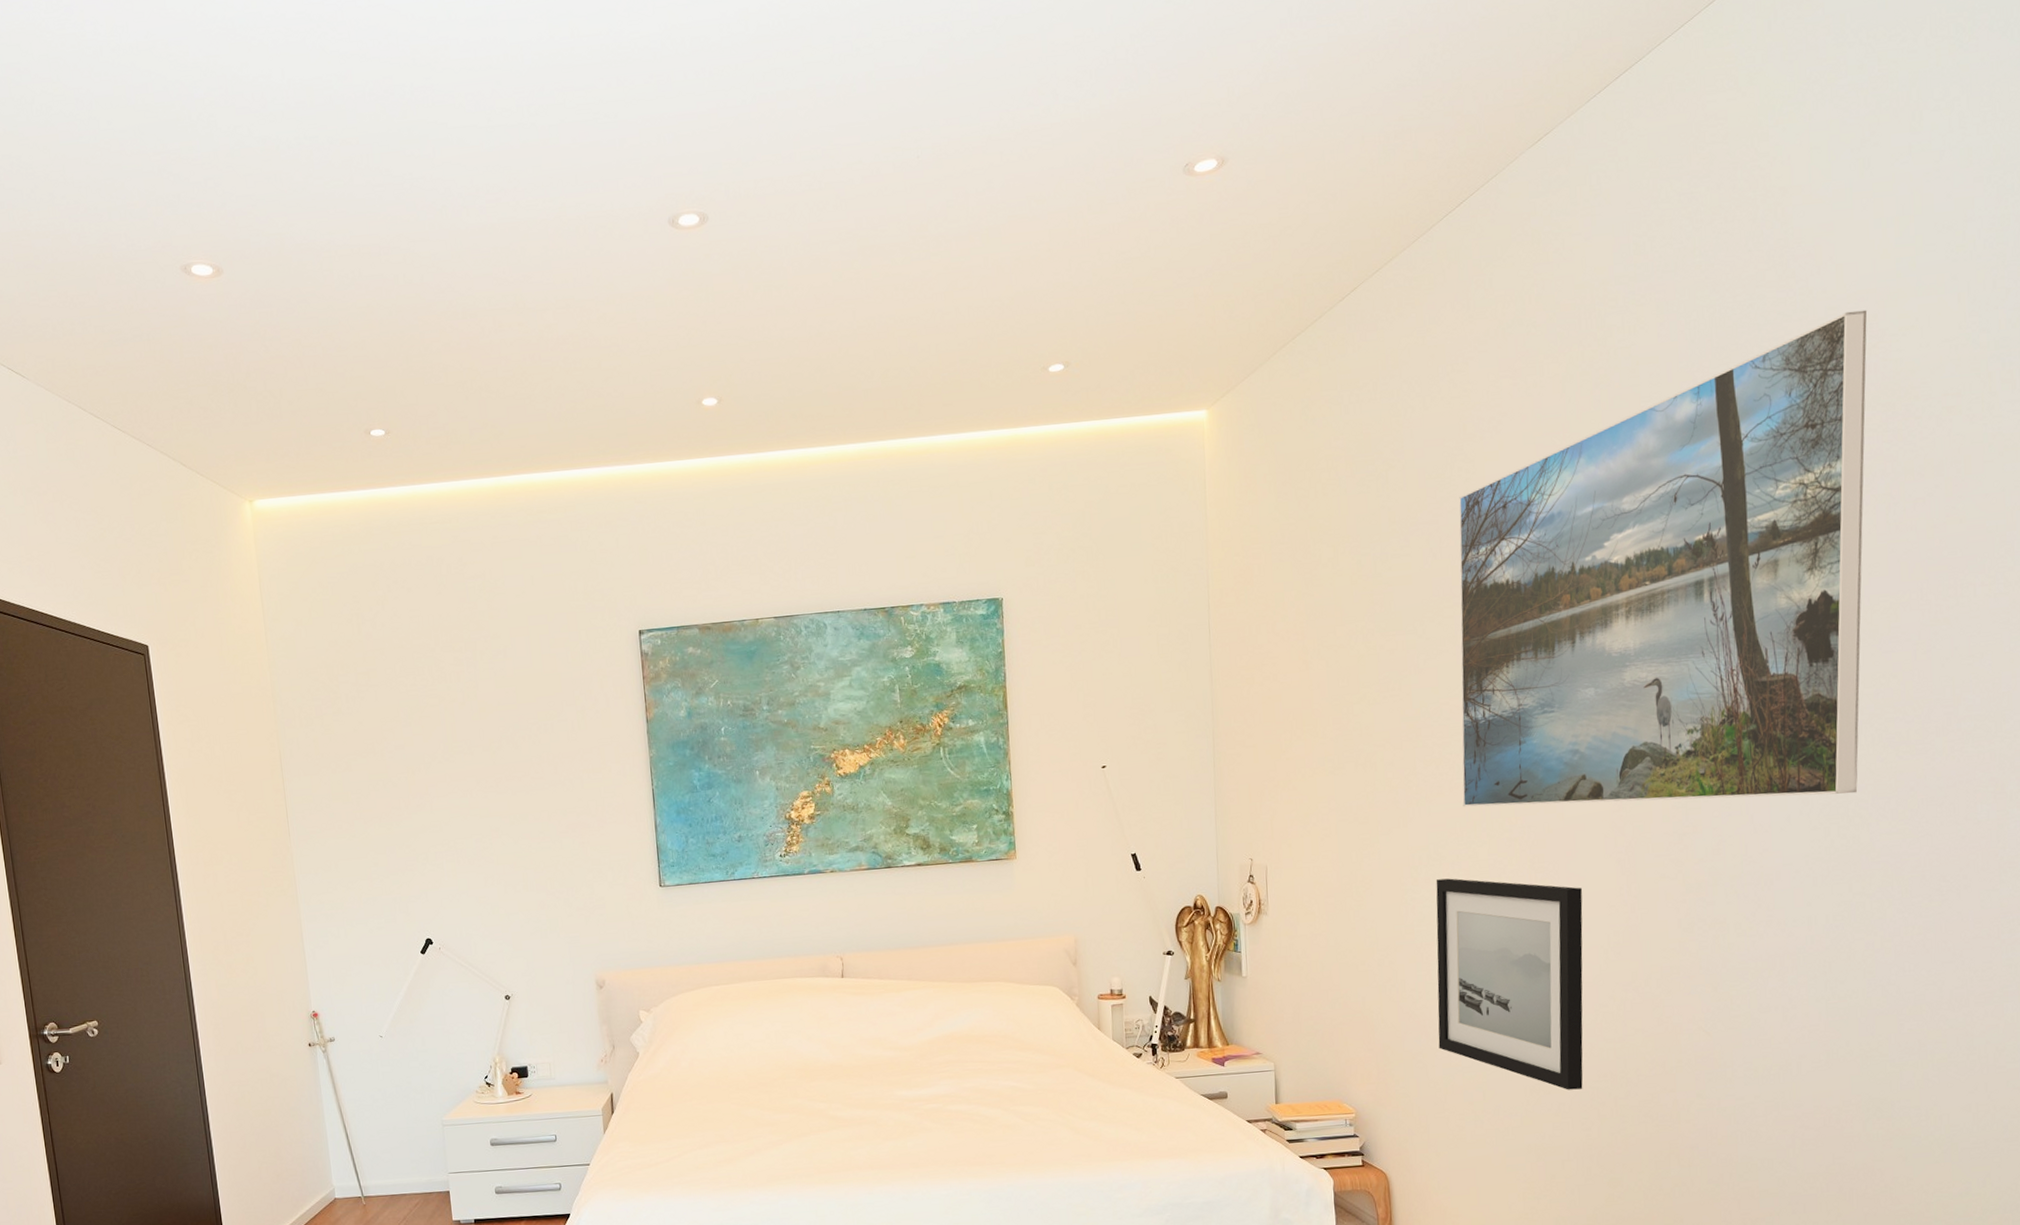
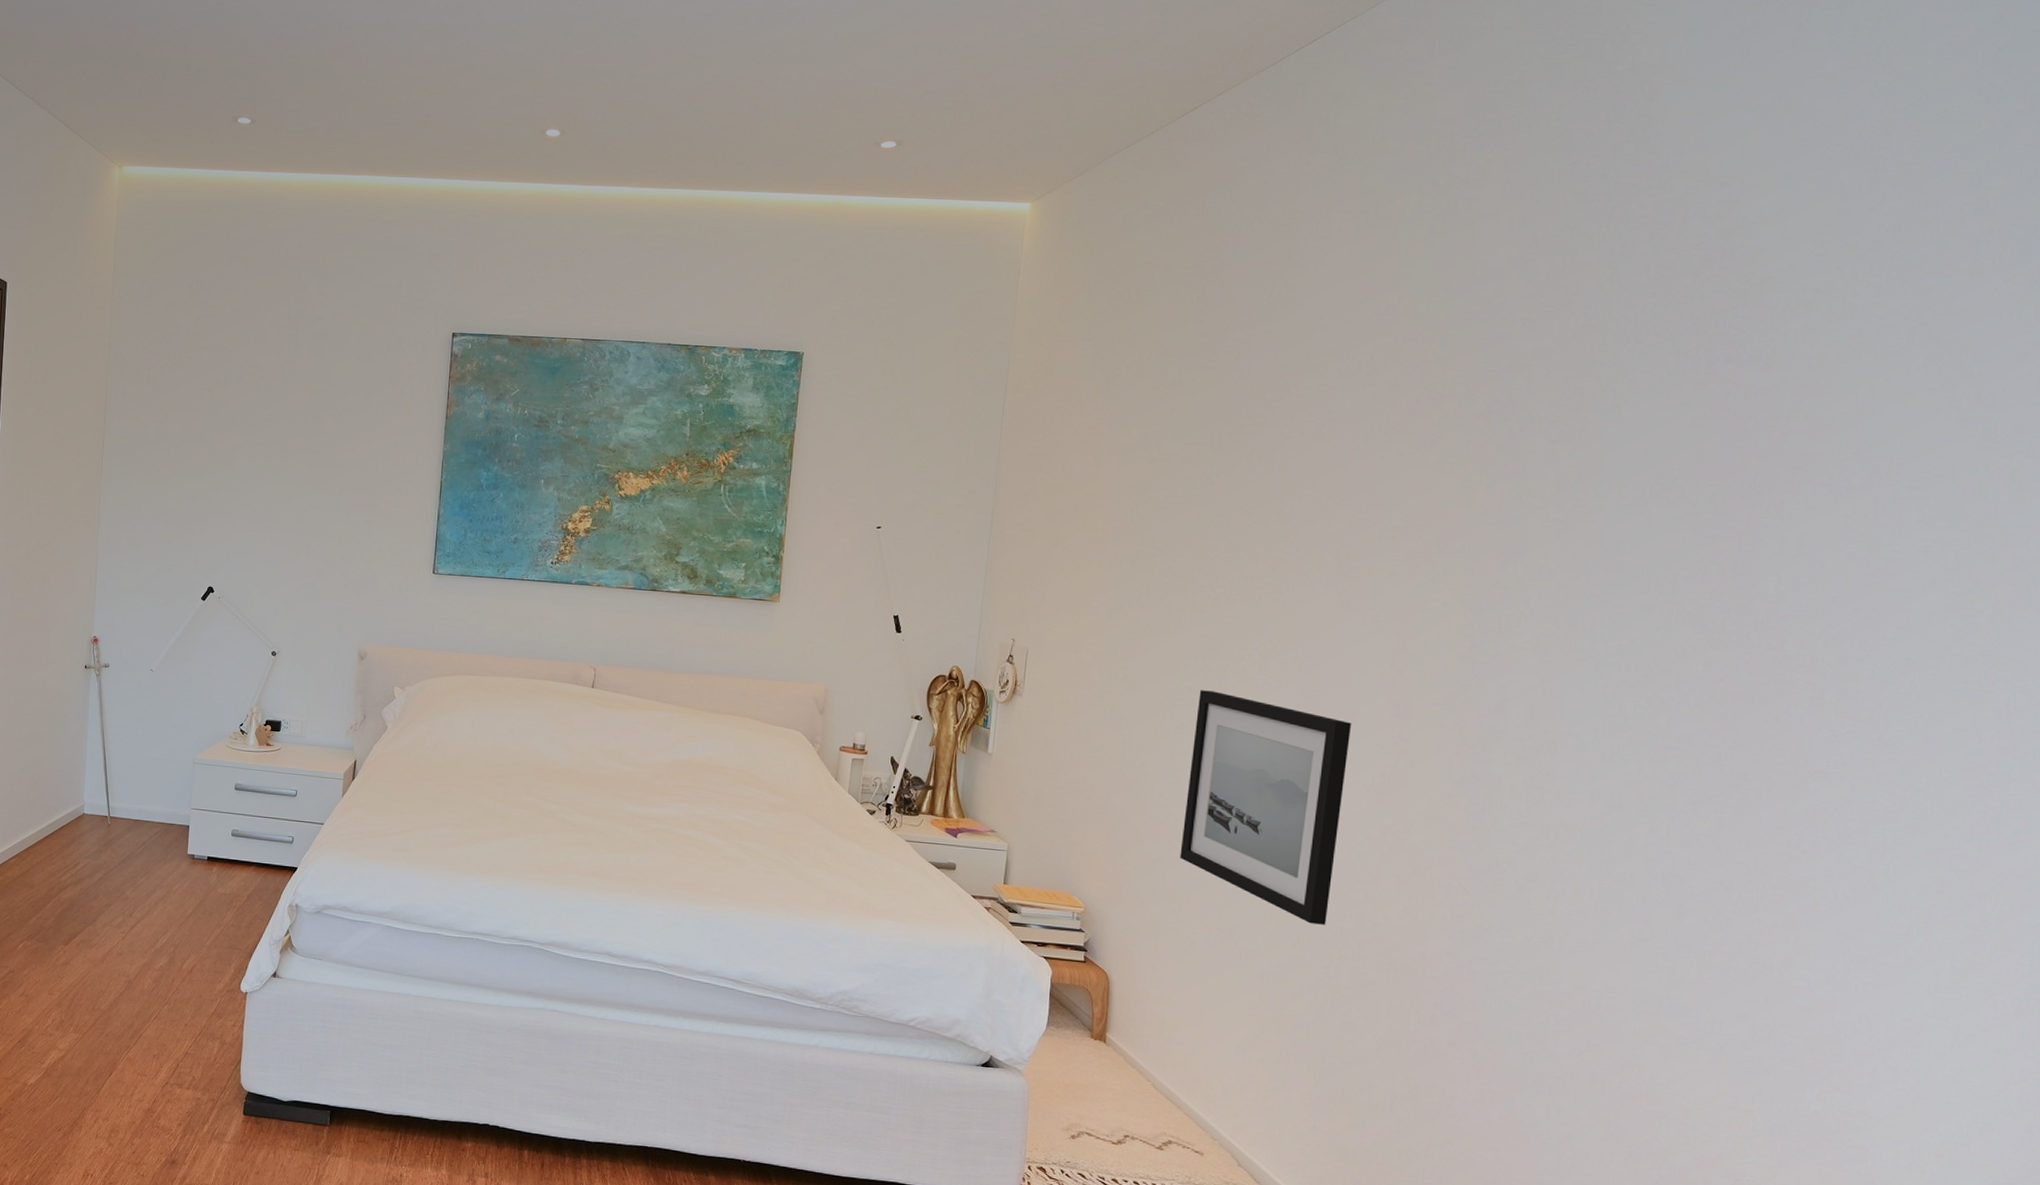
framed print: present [1459,310,1868,807] -> none [1238,194,1729,674]

